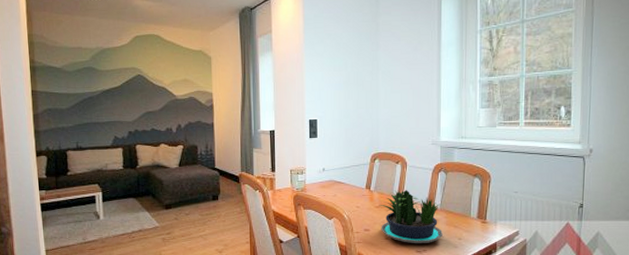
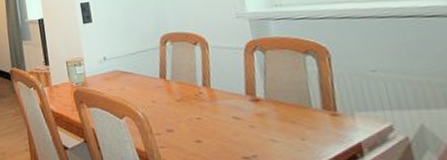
potted plant: present [379,190,443,244] -> none [180,77,276,148]

